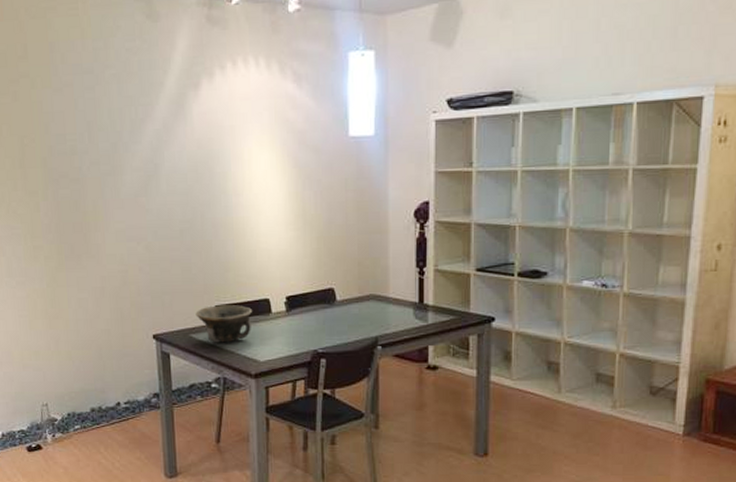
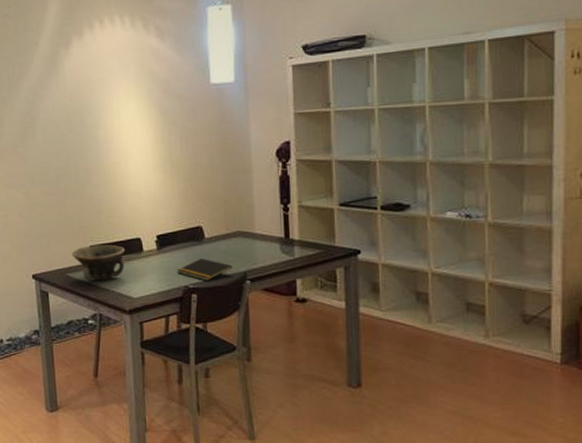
notepad: none [306,322,364,345] -> present [177,258,233,281]

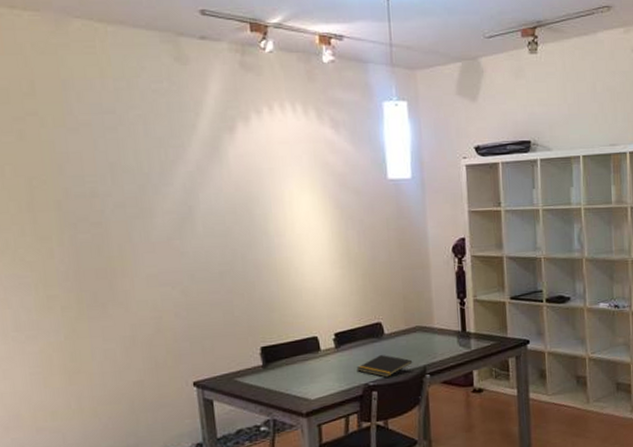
bowl: present [71,244,125,281] -> none [240,345,300,385]

